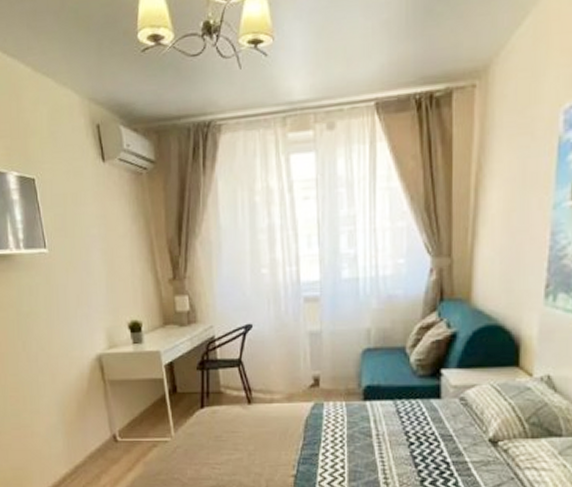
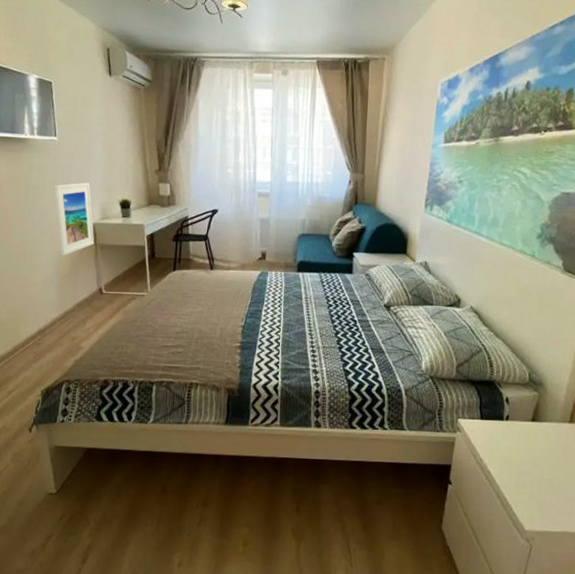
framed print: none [49,303,103,398] -> present [54,182,95,256]

